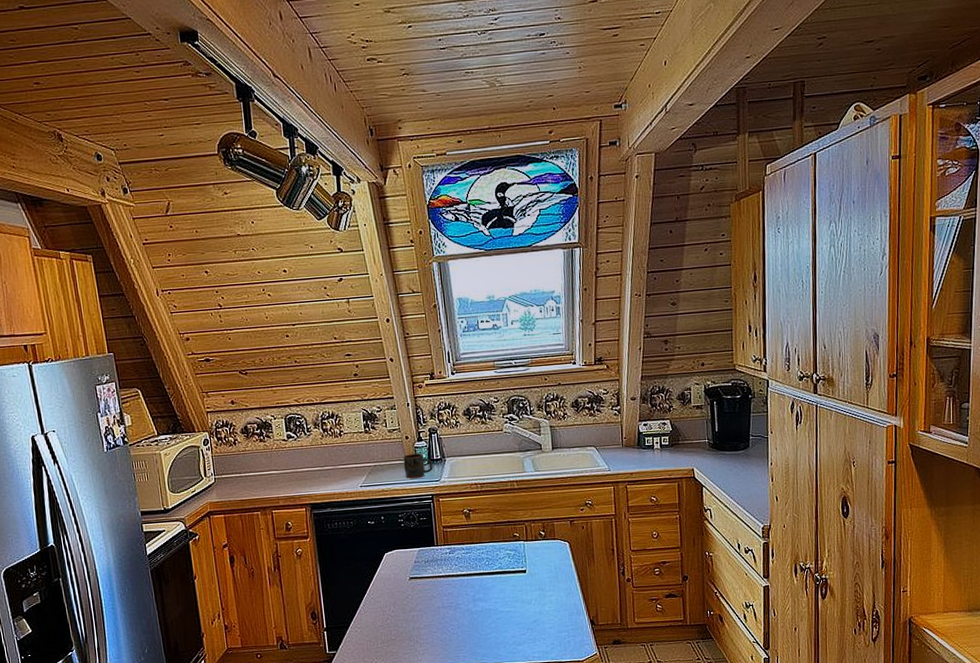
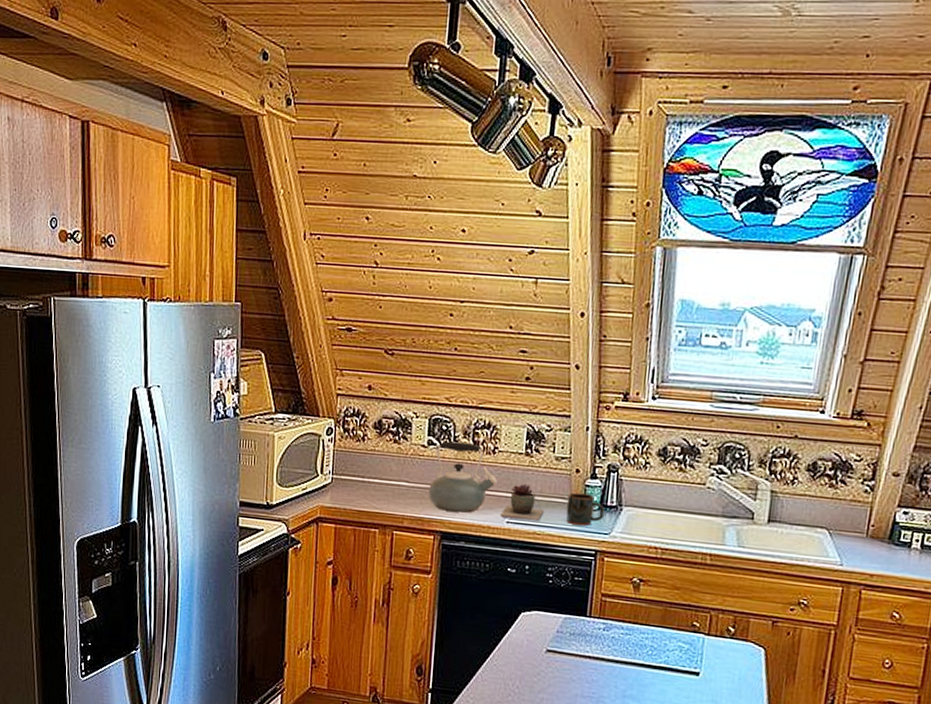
kettle: none [294,431,348,487] -> present [428,441,498,513]
succulent plant: none [355,455,388,484] -> present [501,484,545,522]

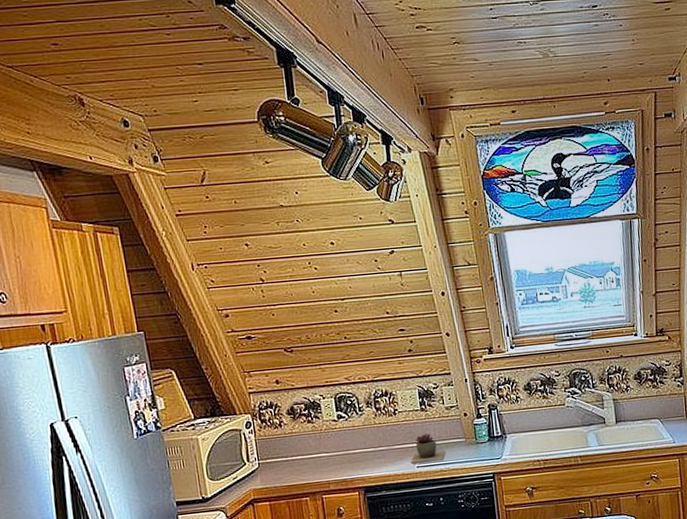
kettle: present [428,441,498,513] -> none [346,410,403,469]
mug: present [565,492,604,526] -> none [461,430,493,458]

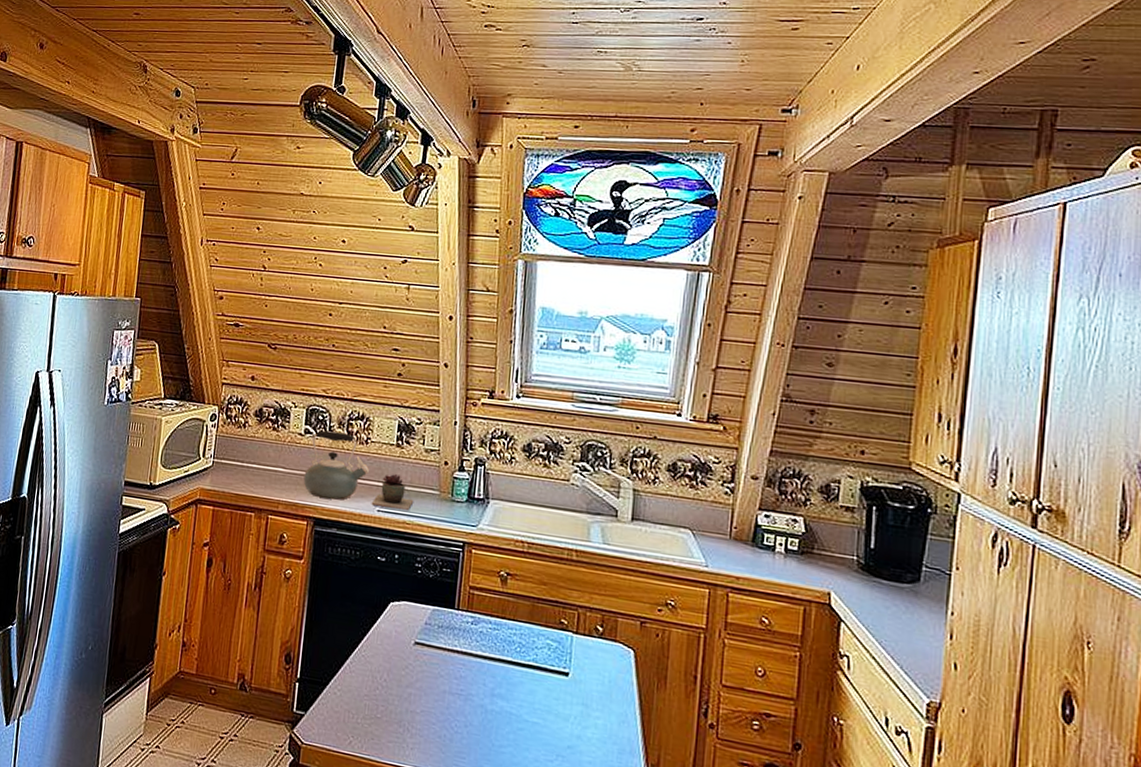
kettle: none [346,410,403,469] -> present [303,430,370,500]

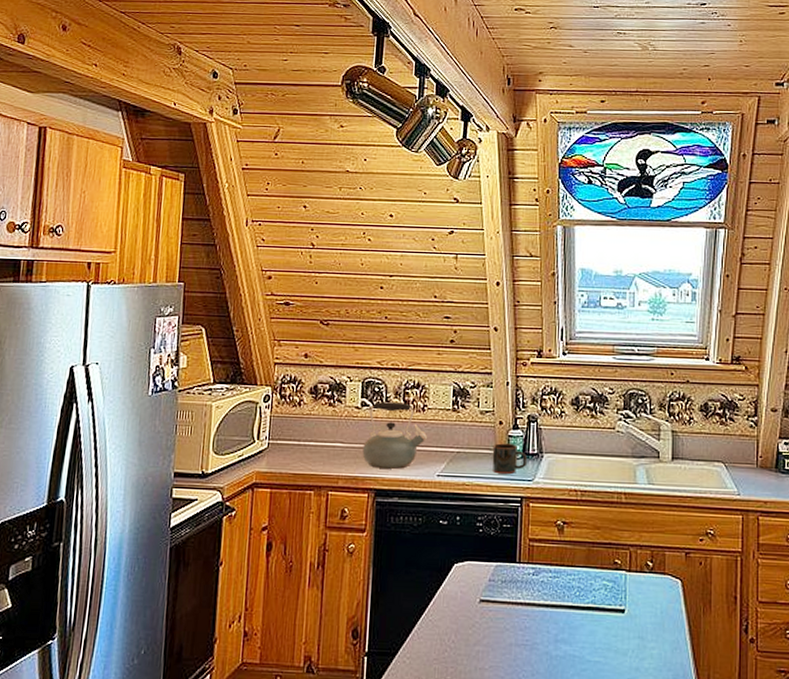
succulent plant: present [372,474,414,511] -> none [432,438,472,473]
mug: none [434,484,472,517] -> present [492,443,527,475]

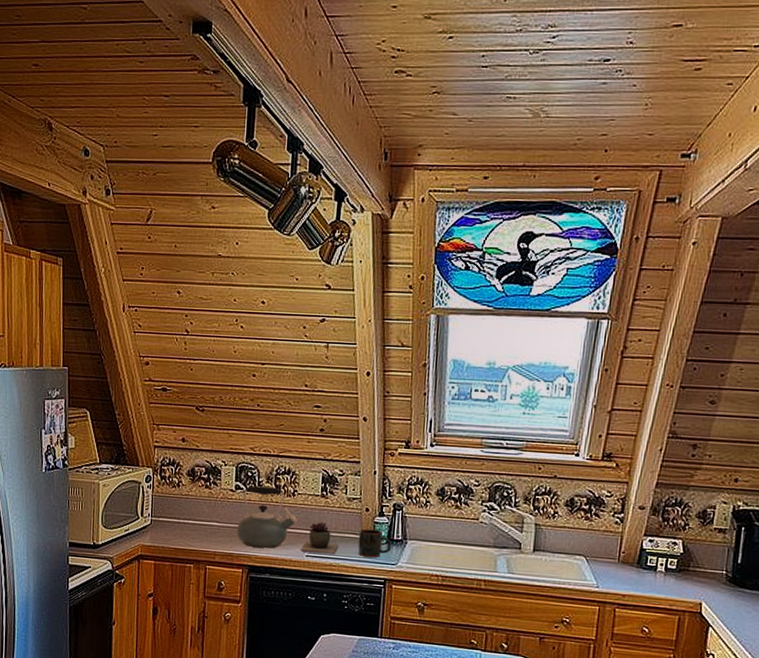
succulent plant: none [432,438,472,473] -> present [301,522,339,555]

